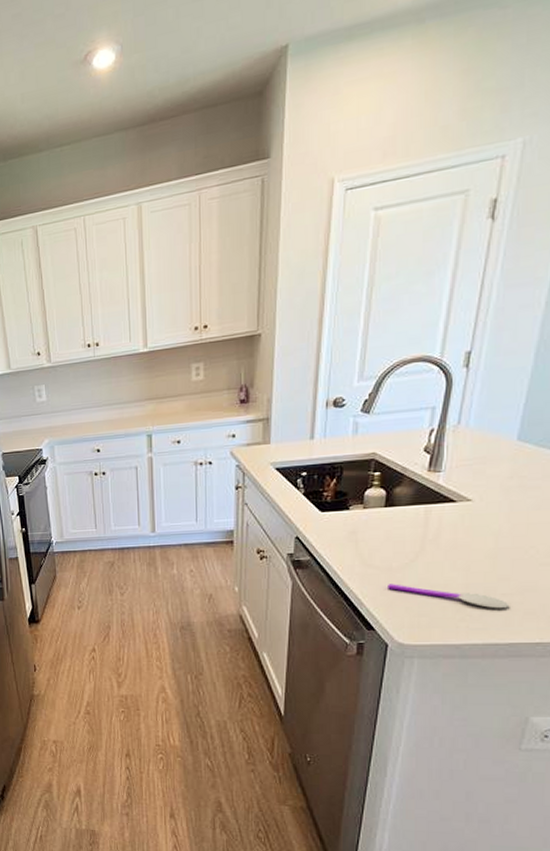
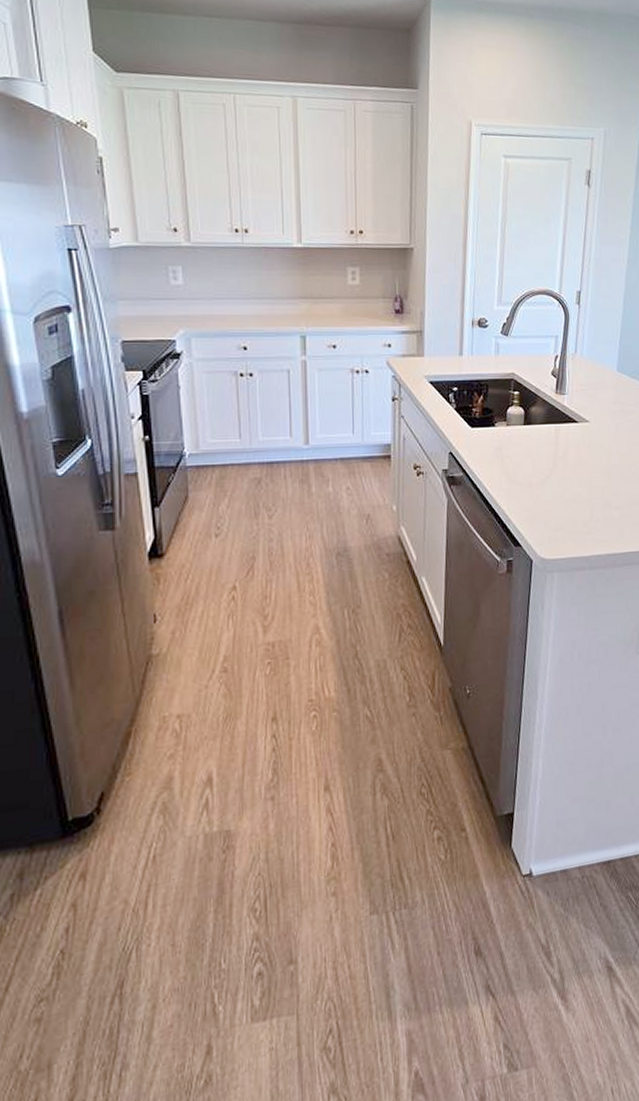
spoon: present [388,584,510,609] -> none [530,499,622,521]

